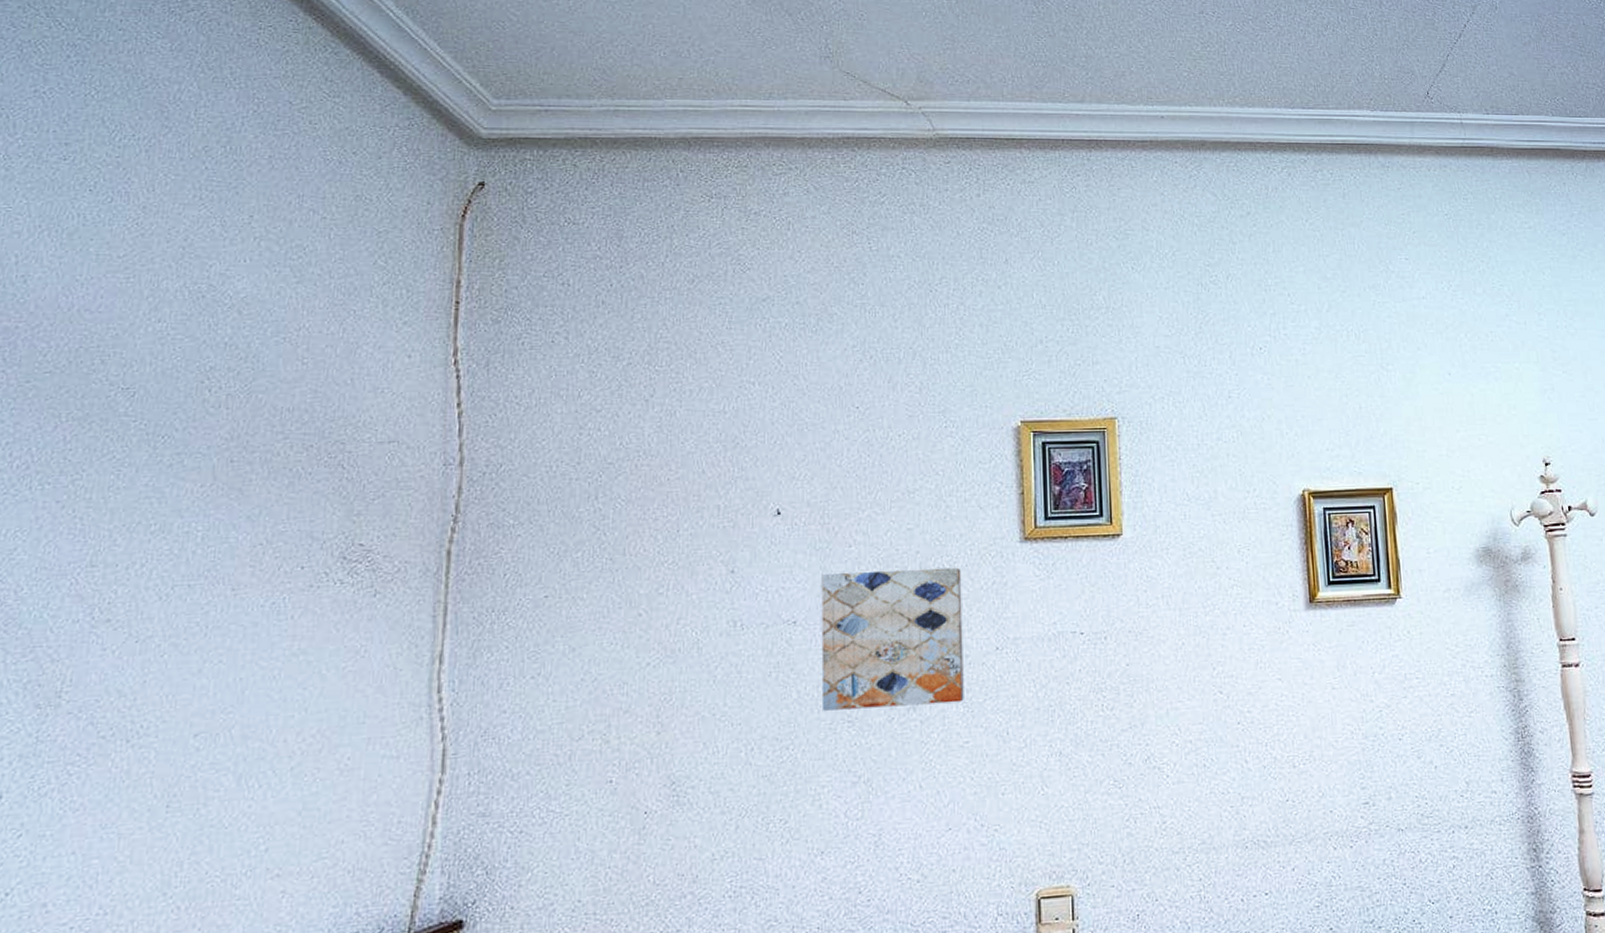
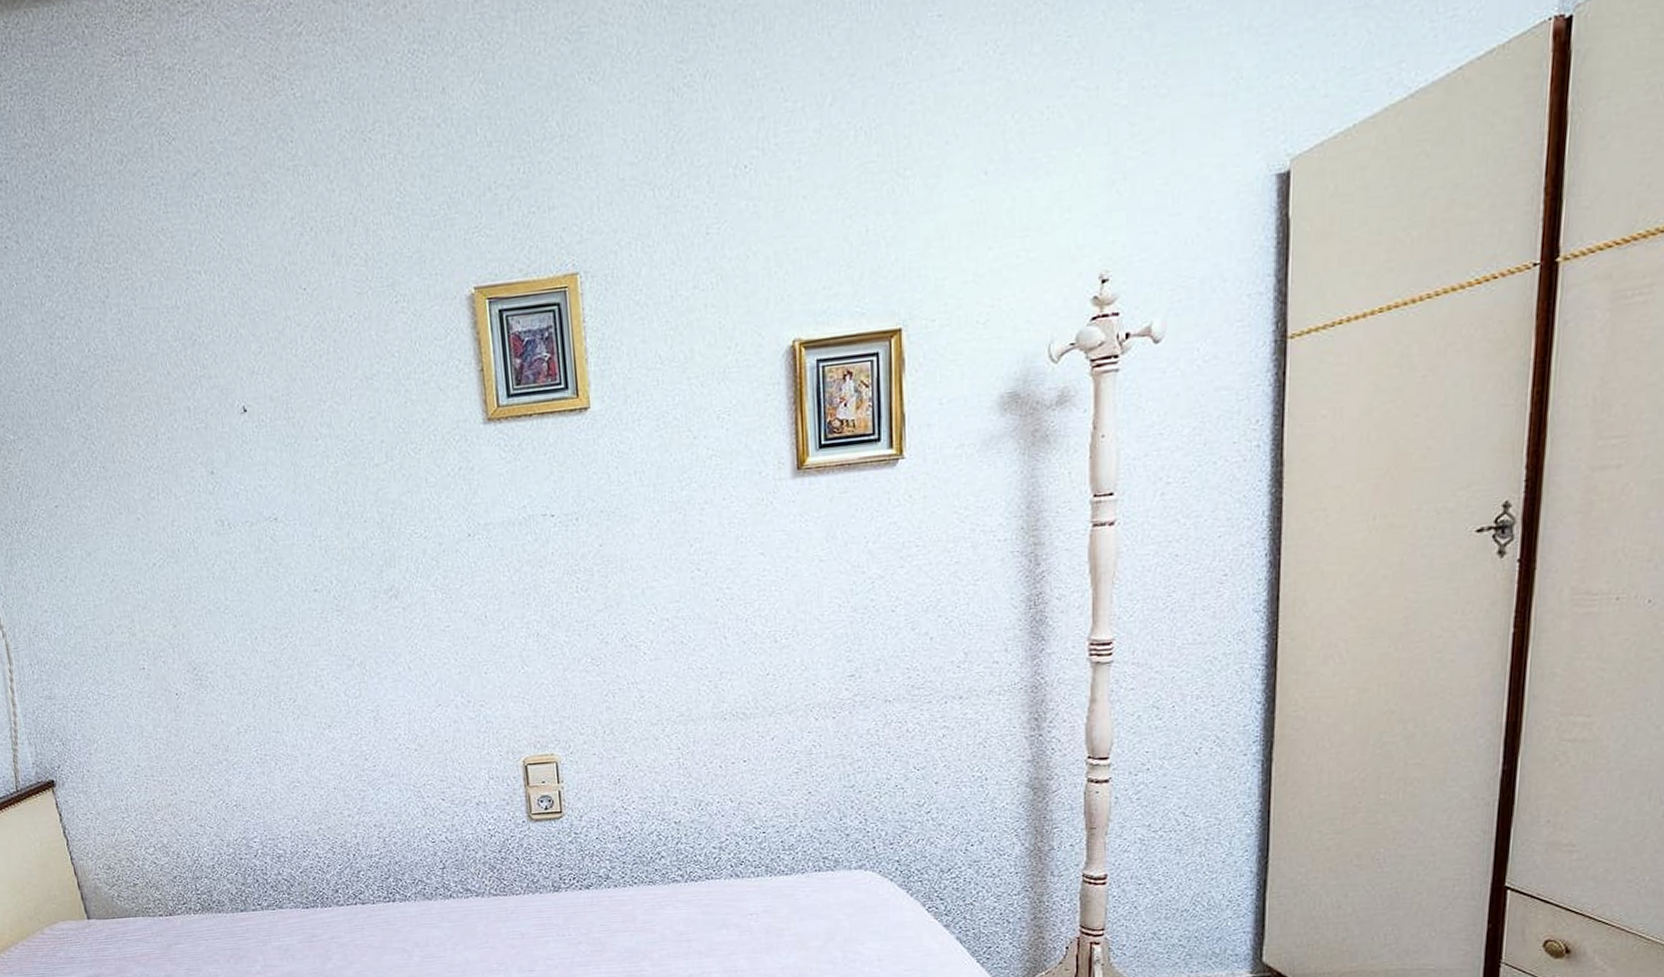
wall art: present [821,567,964,711] -> none [294,454,442,601]

